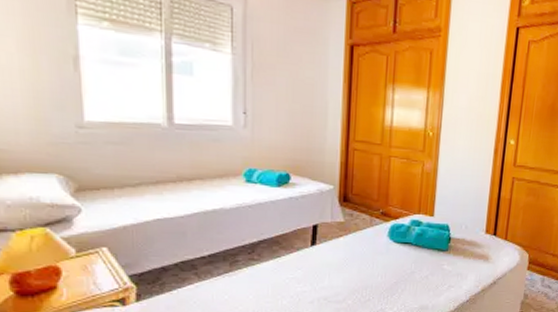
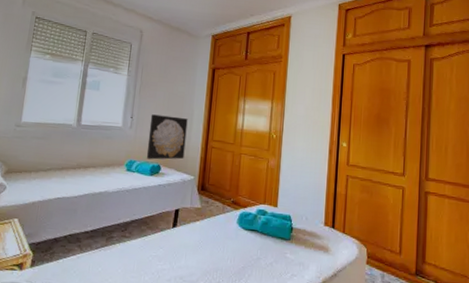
wall art: none [270,108,321,167] -> present [146,114,188,160]

